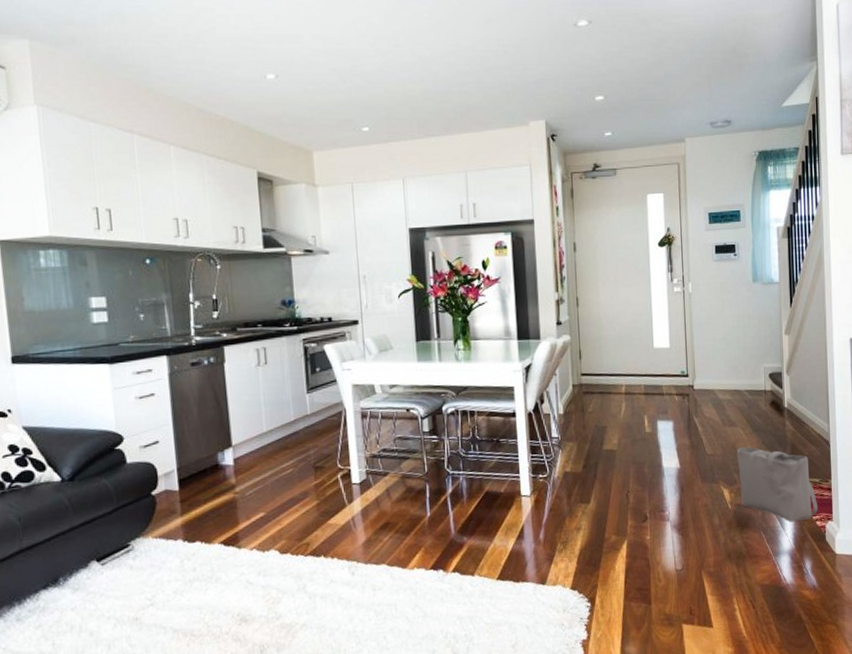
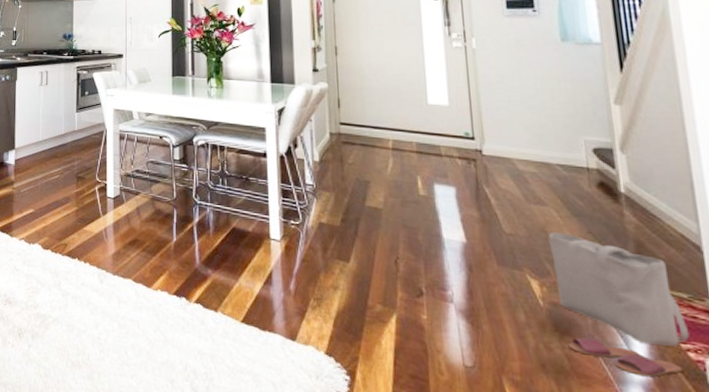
slippers: none [745,526,813,546] -> present [568,337,683,377]

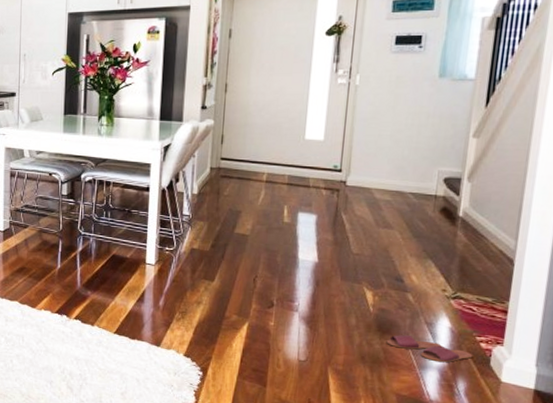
tote bag: present [548,232,690,347] -> none [387,252,486,339]

